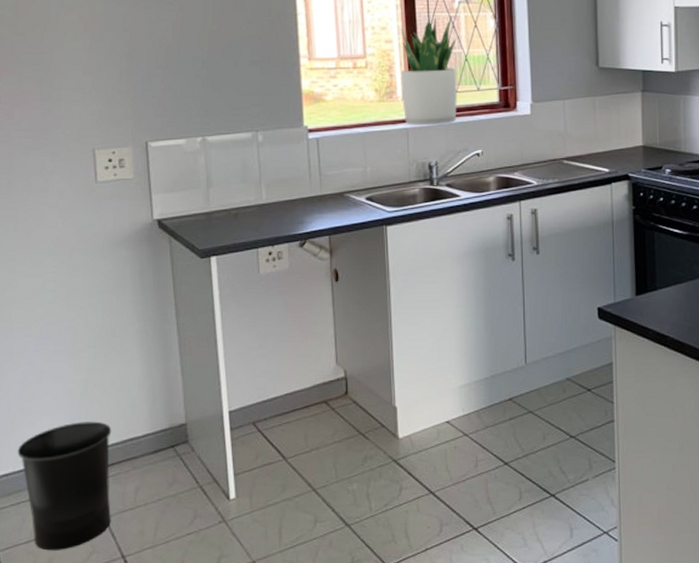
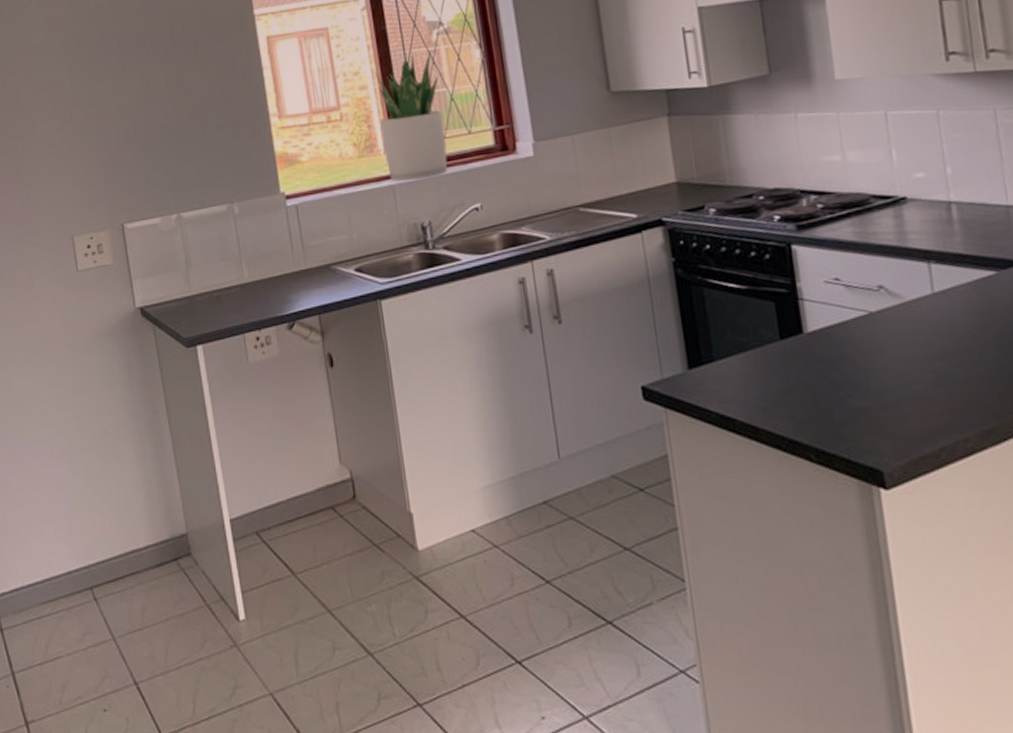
waste bin: present [17,421,112,551] -> none [24,531,120,674]

